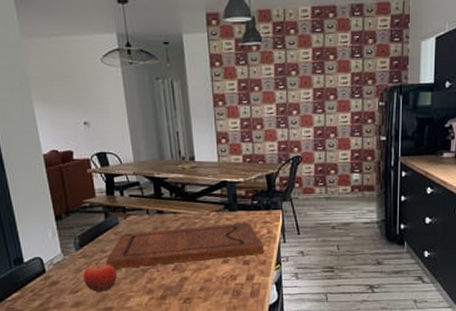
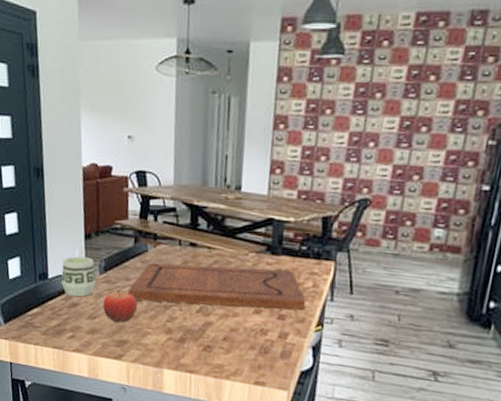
cup: none [36,237,74,276] -> present [61,256,96,297]

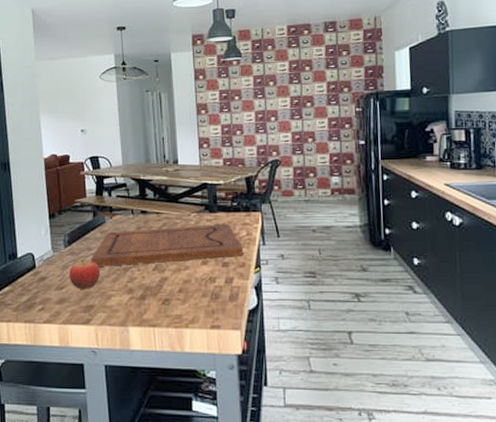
cup: present [61,256,96,297] -> none [30,234,62,271]

